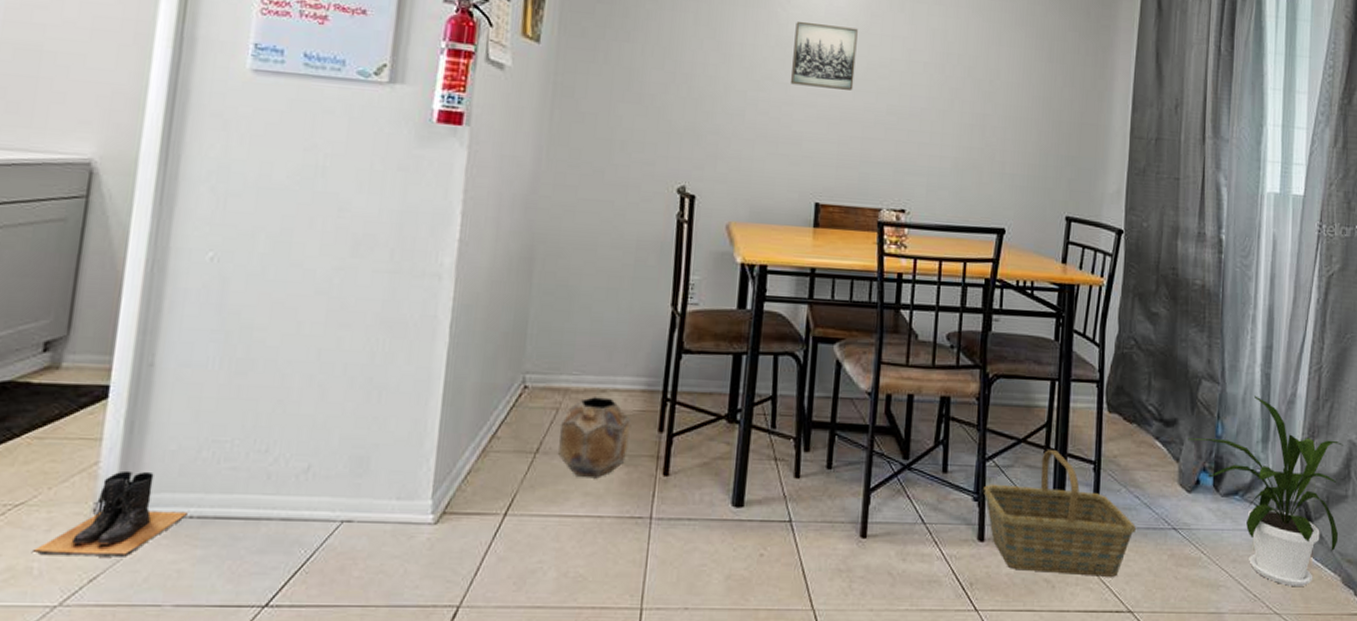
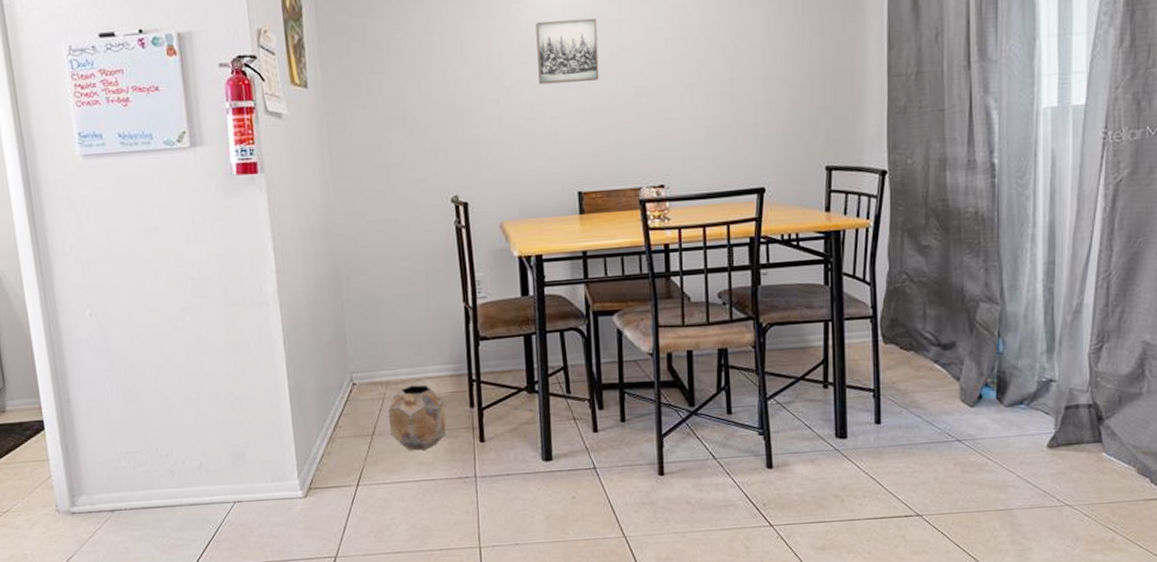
boots: present [31,470,188,557] -> none [23,479,122,545]
basket: present [983,450,1136,577] -> none [768,383,919,490]
house plant: present [1188,395,1343,587] -> none [968,310,1136,481]

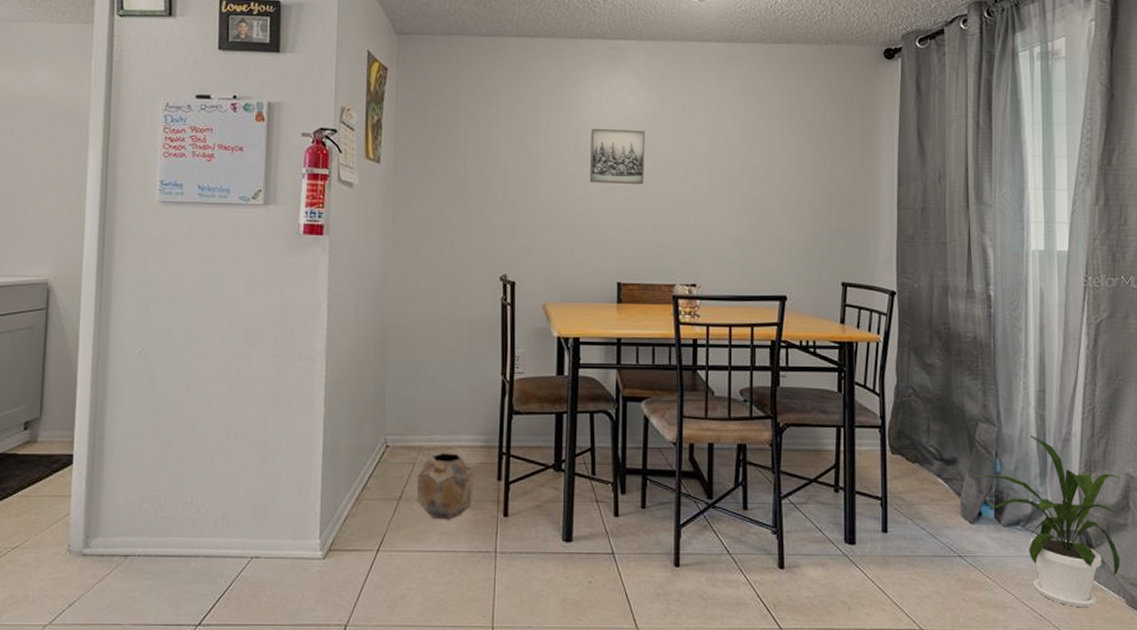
house plant: none [968,310,1136,481] -> present [968,435,1121,608]

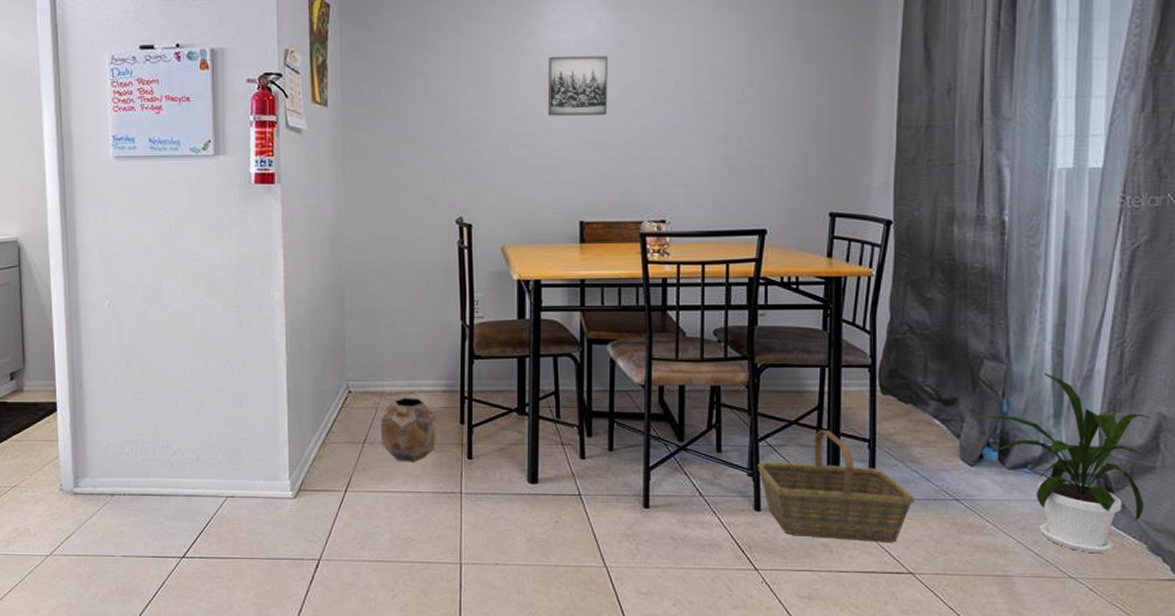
basket: none [781,488,923,599] -> present [758,430,915,542]

